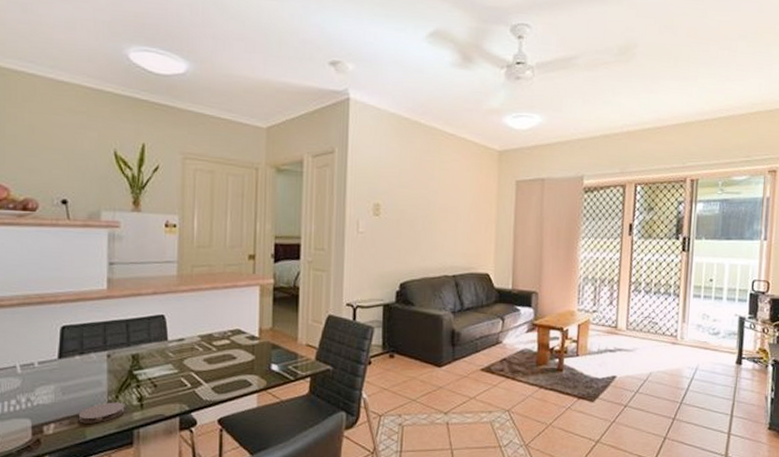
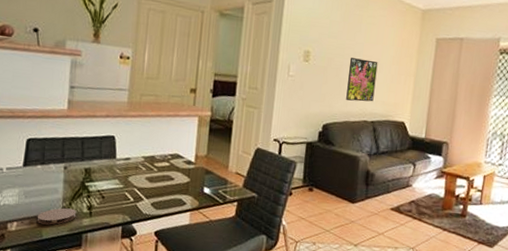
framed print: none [423,208,455,255] -> present [346,58,378,102]

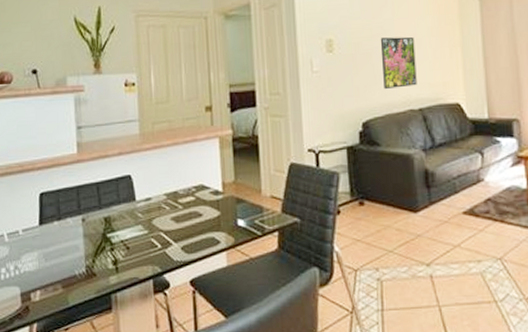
coaster: present [36,208,77,225] -> none [60,266,102,289]

